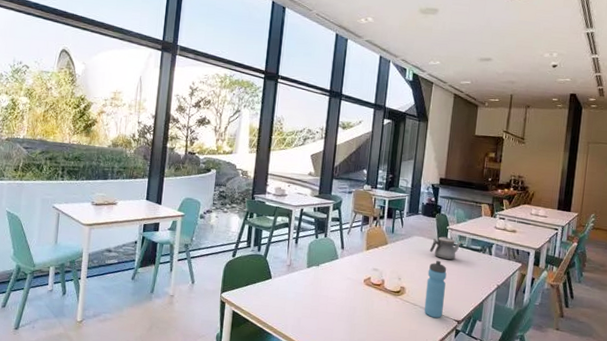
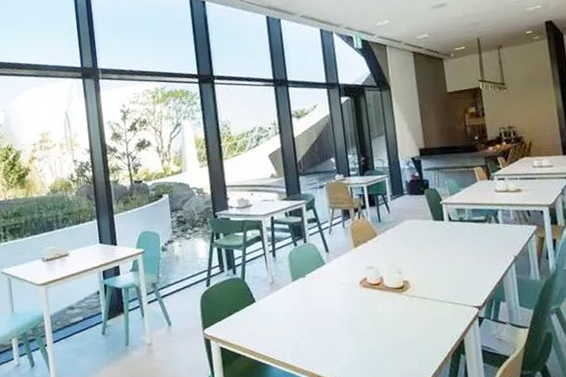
water bottle: present [424,260,447,319] -> none [430,242,459,309]
teapot: present [429,236,463,260] -> none [426,212,462,240]

